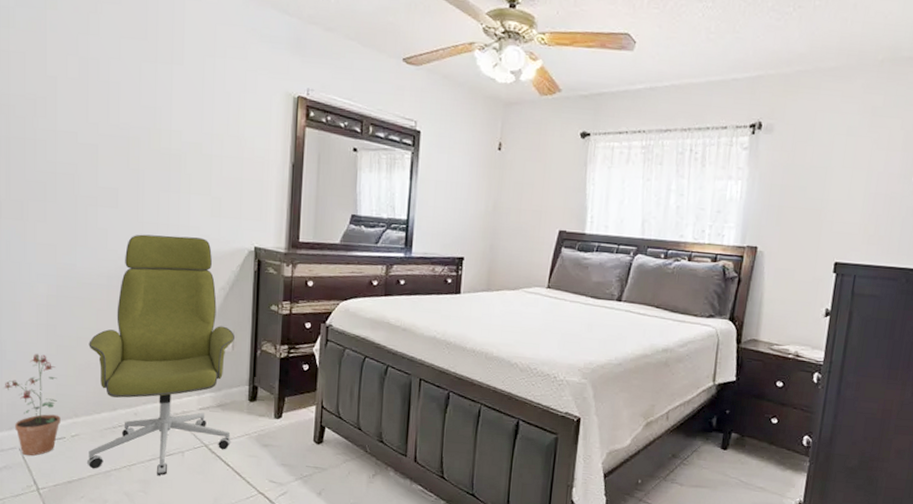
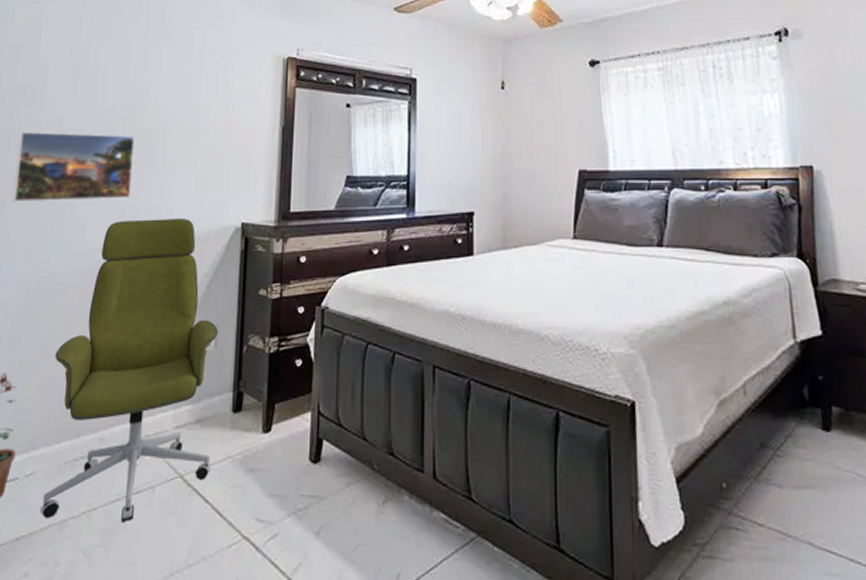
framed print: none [35,140,150,215] -> present [13,131,135,203]

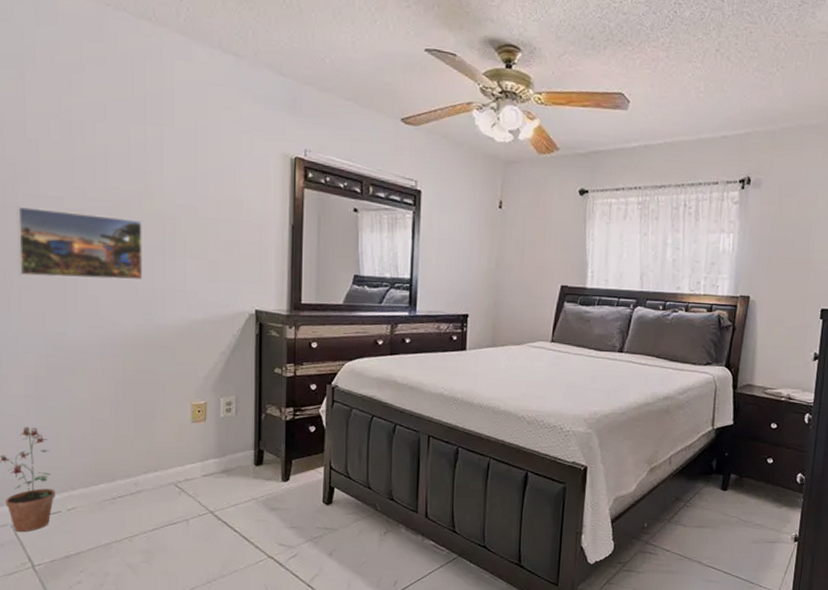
office chair: present [39,219,218,521] -> none [83,300,238,545]

